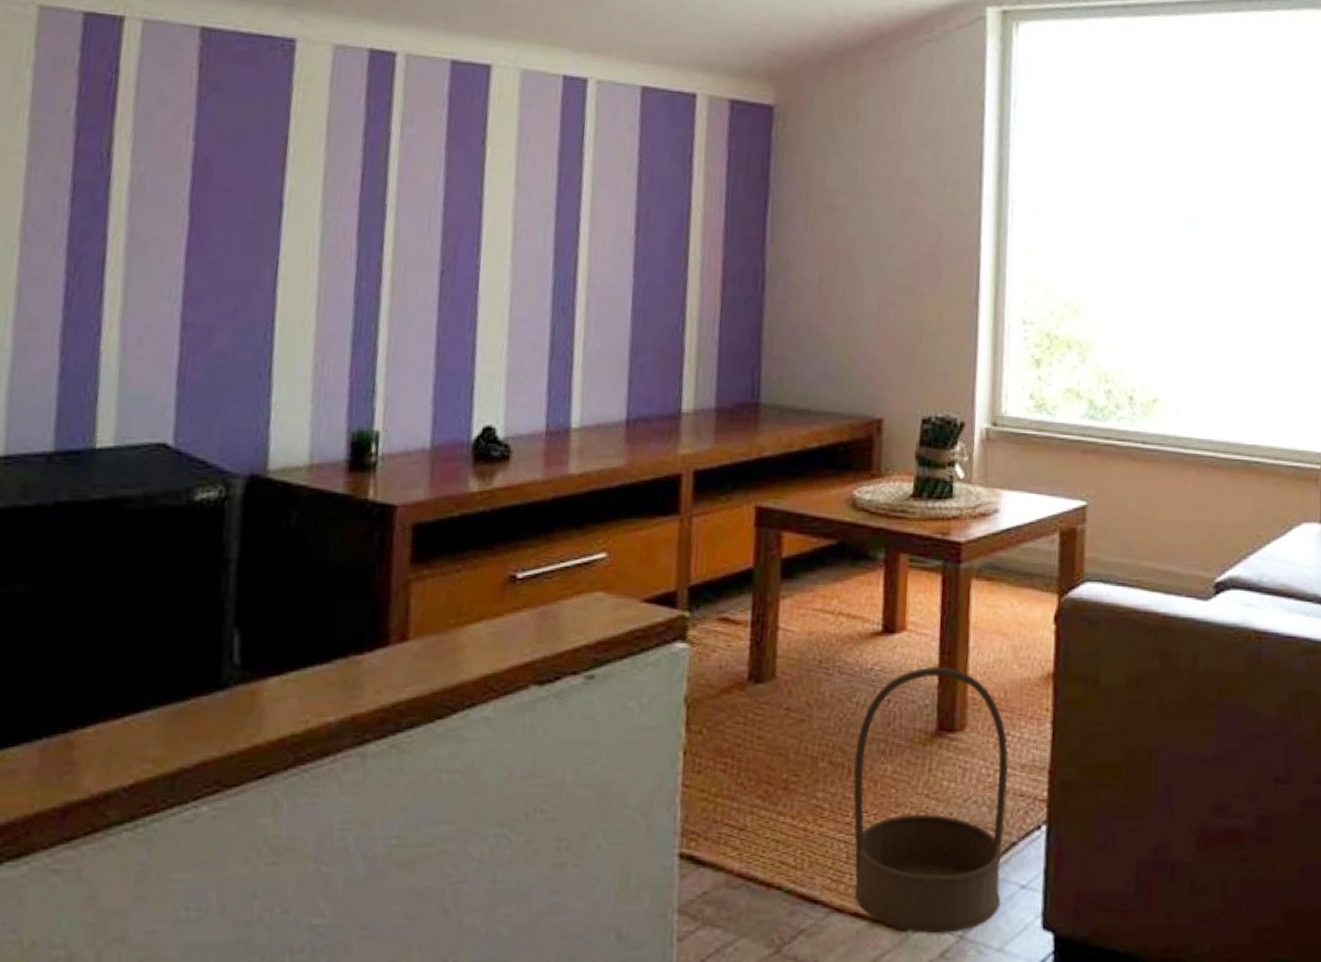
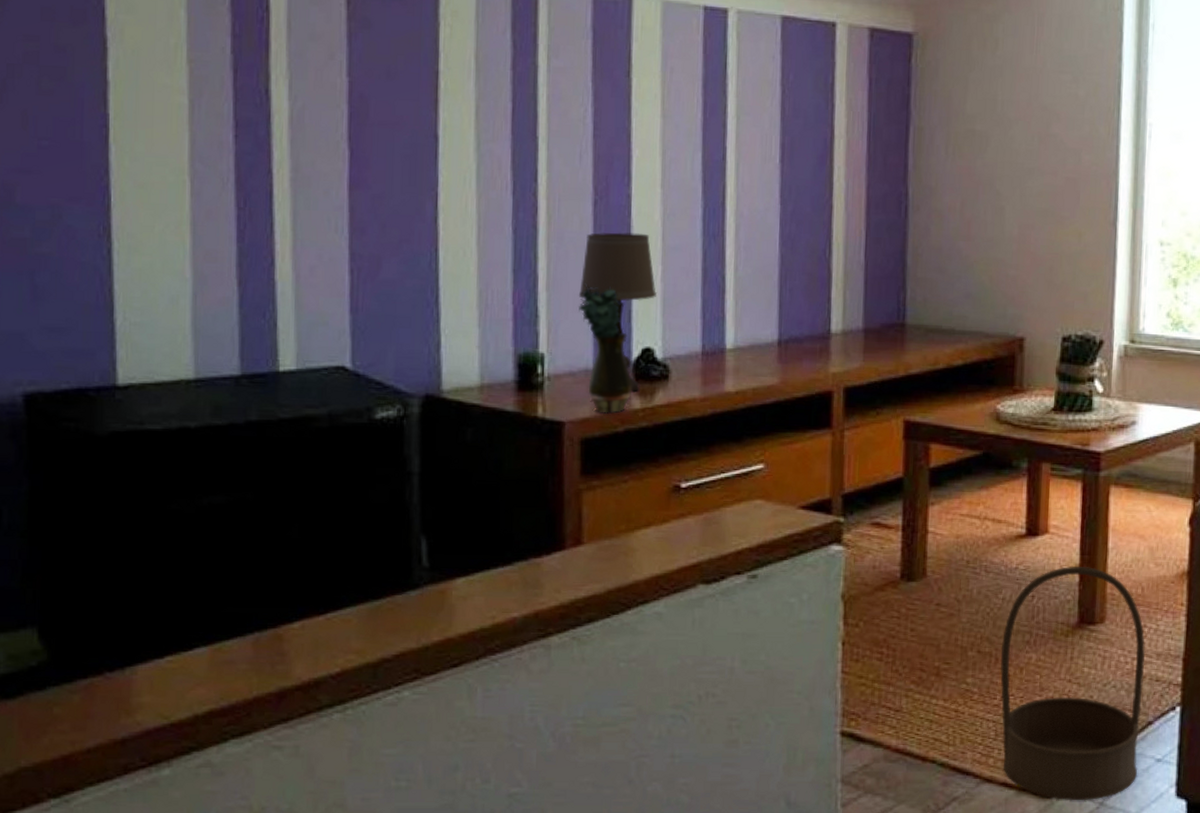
vase: none [418,356,471,497] -> present [579,282,633,413]
table lamp: none [419,304,502,474] -> present [578,232,658,393]

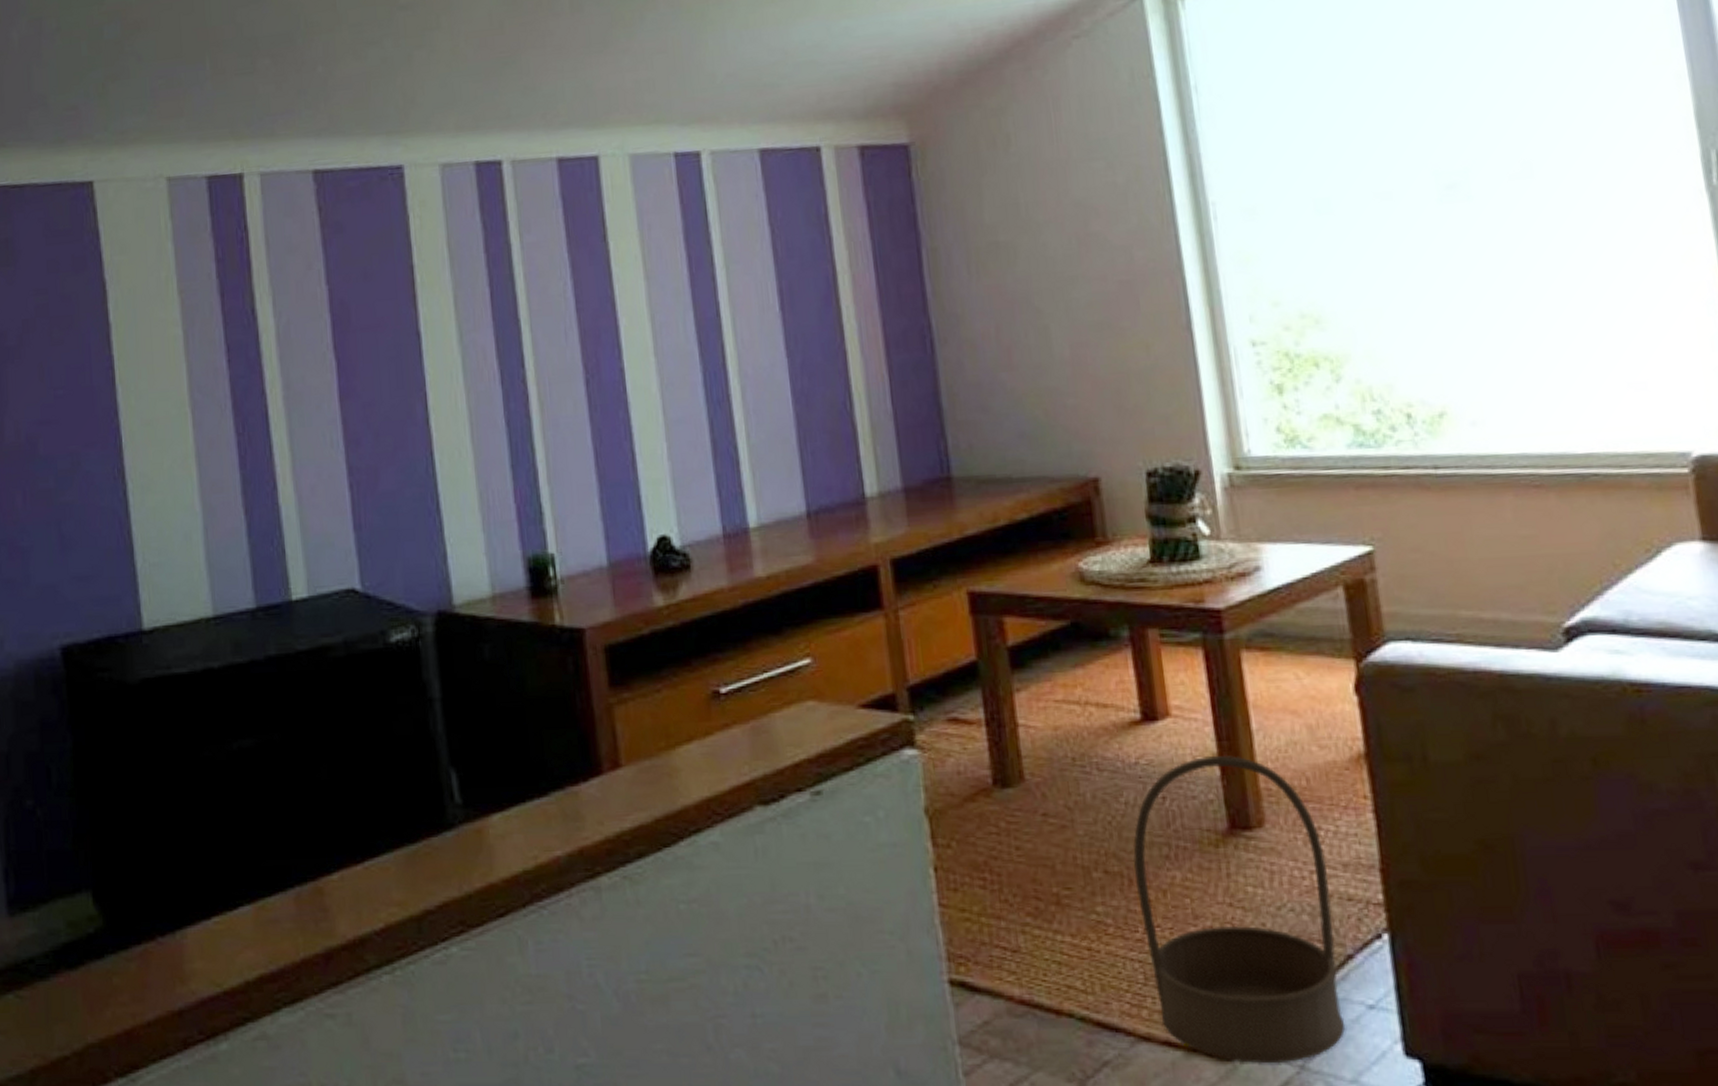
table lamp: present [578,232,658,393] -> none [582,409,666,588]
vase: present [579,282,633,413] -> none [584,470,653,615]

